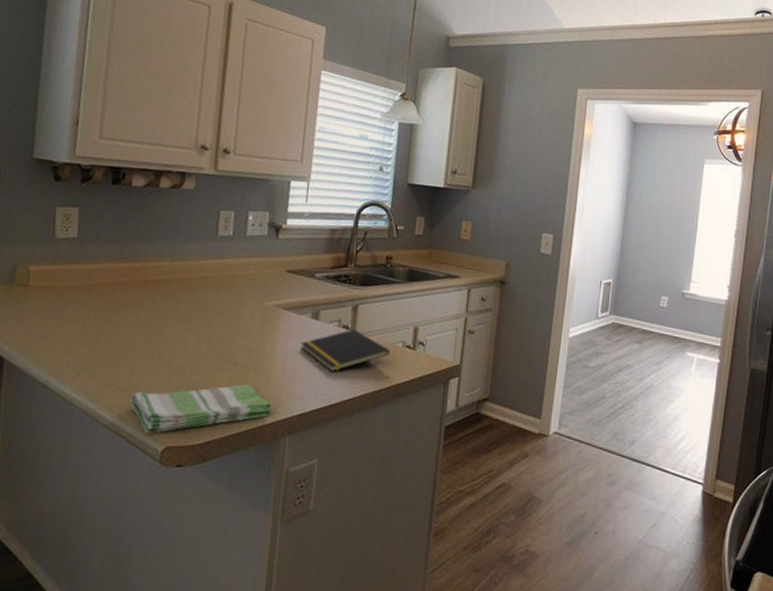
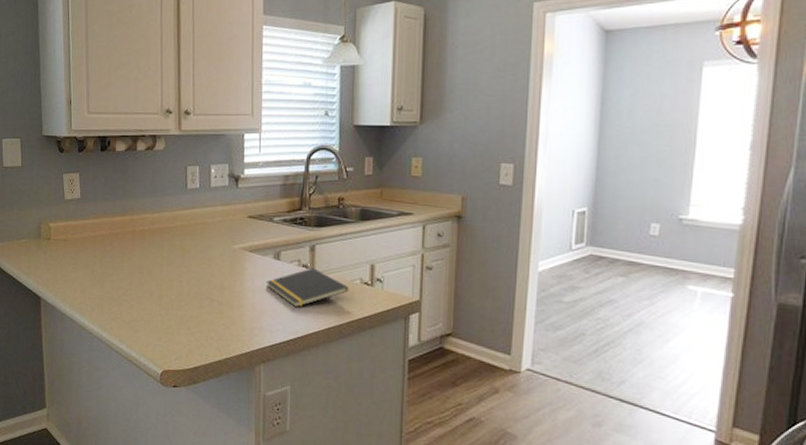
dish towel: present [130,384,272,434] -> none [133,318,246,359]

